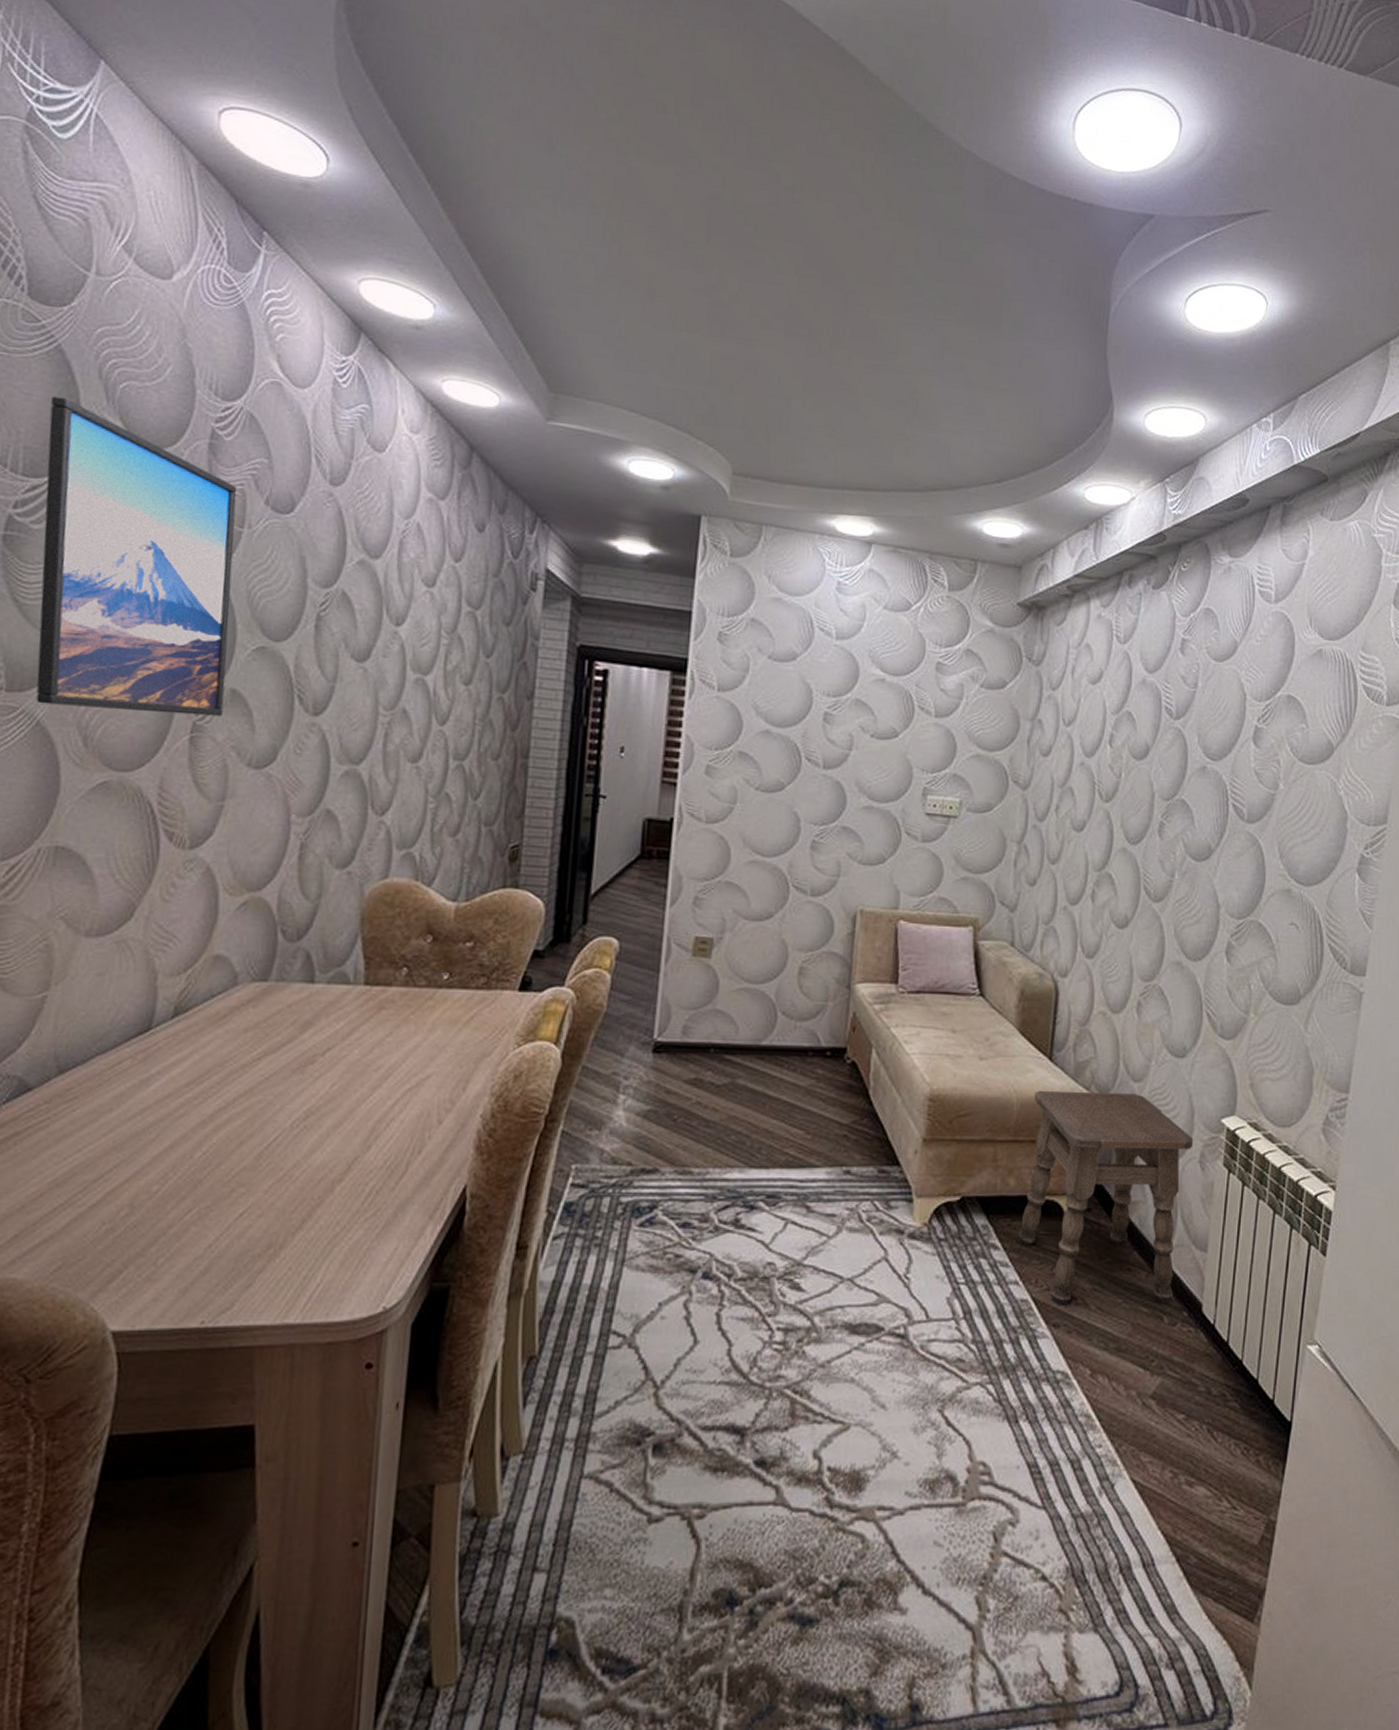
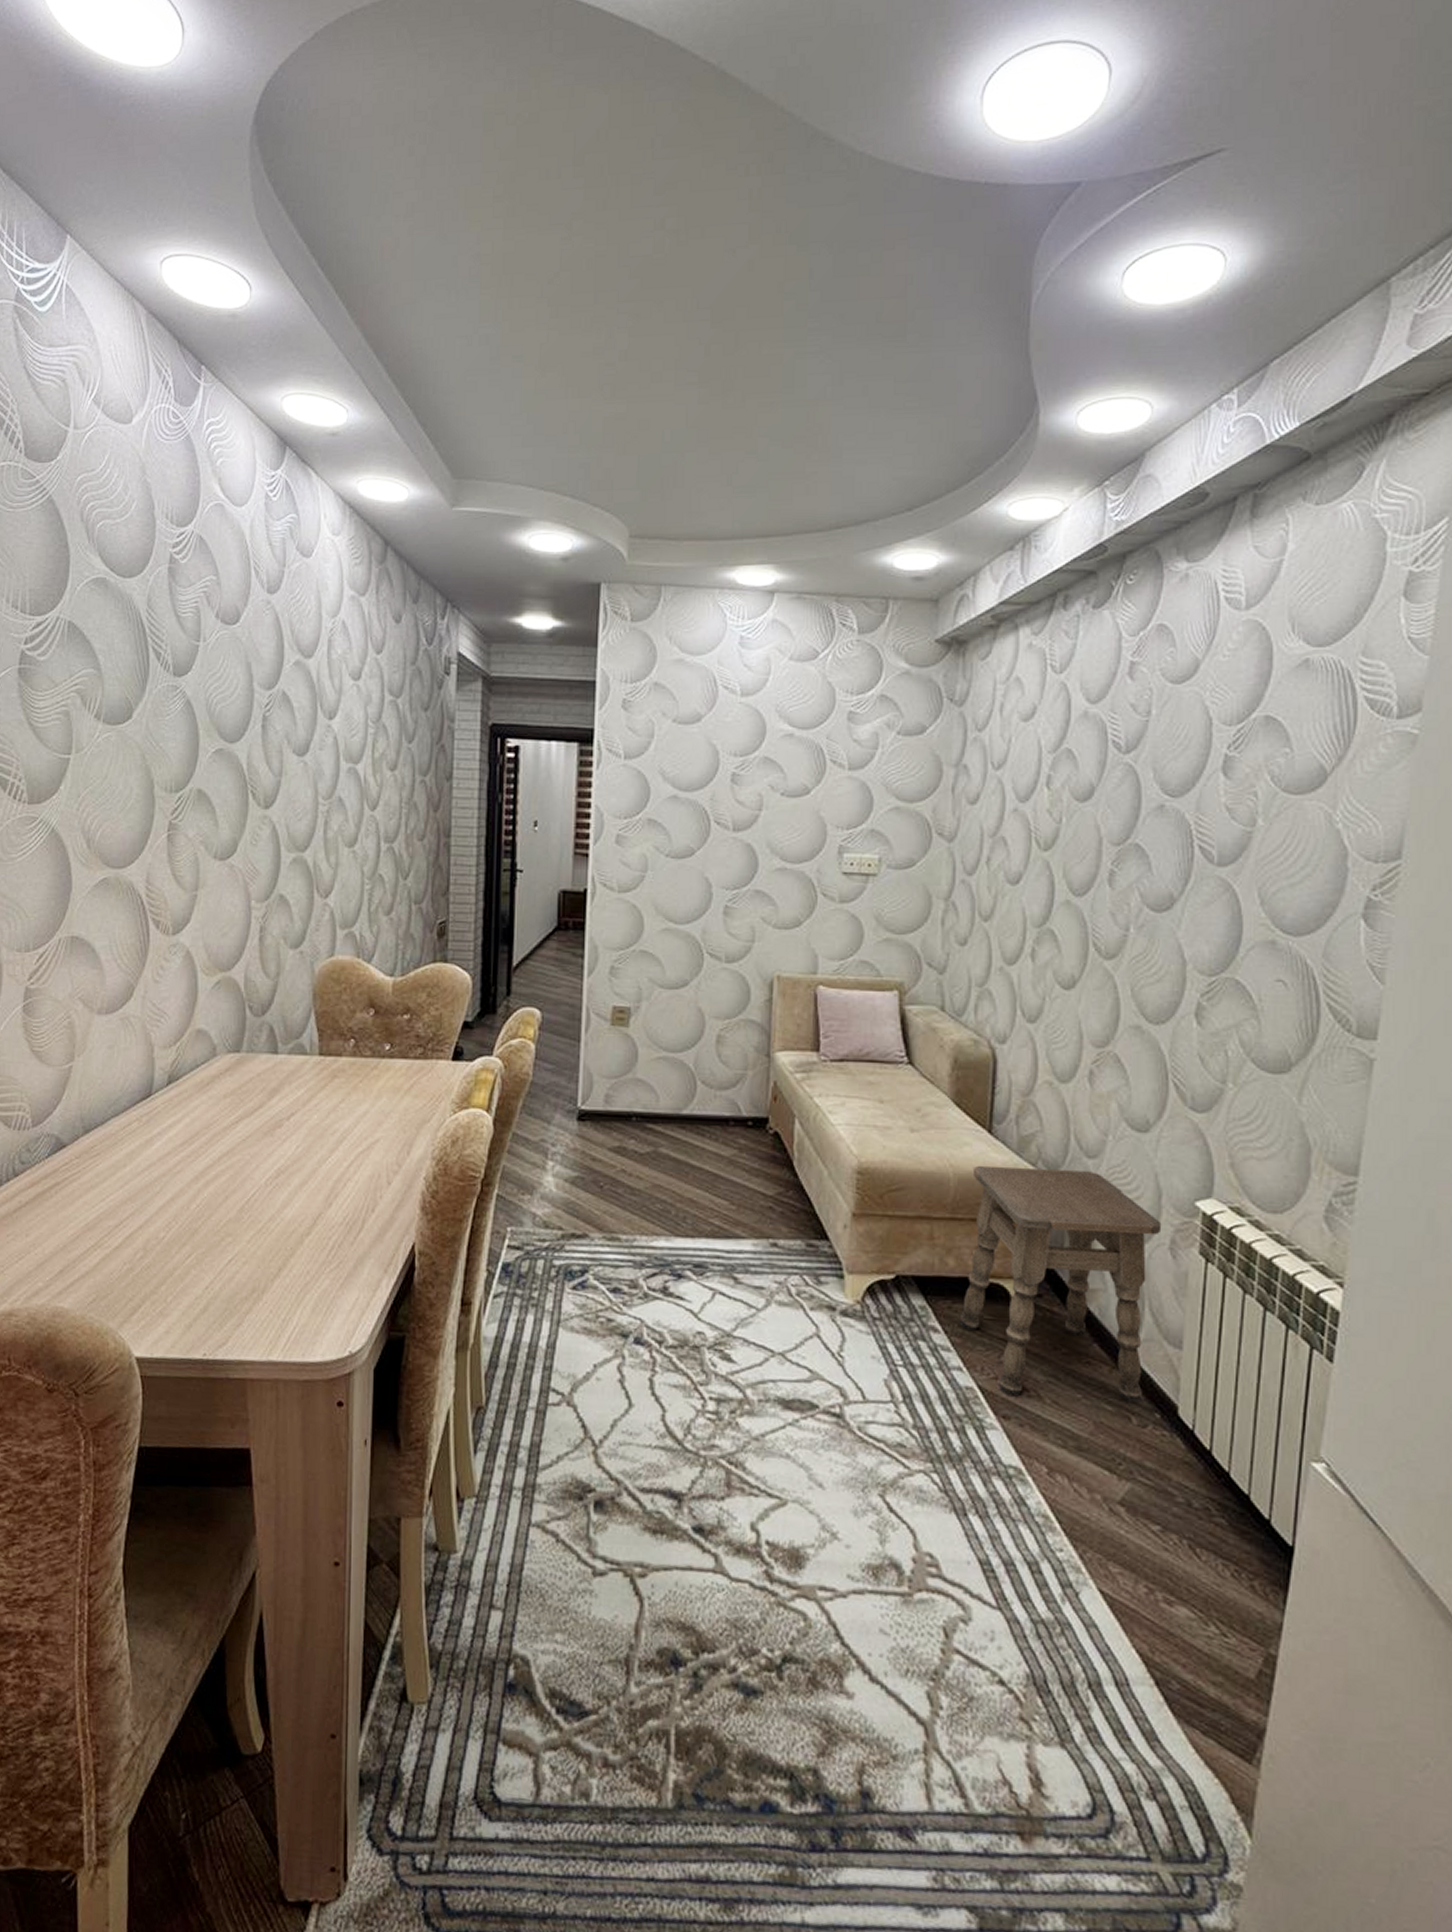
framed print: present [36,396,237,717] -> none [46,542,193,815]

